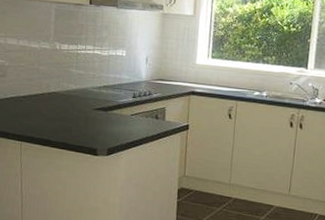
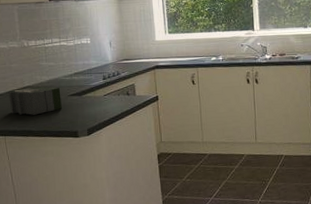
toaster: none [31,93,86,125] -> present [8,86,62,115]

